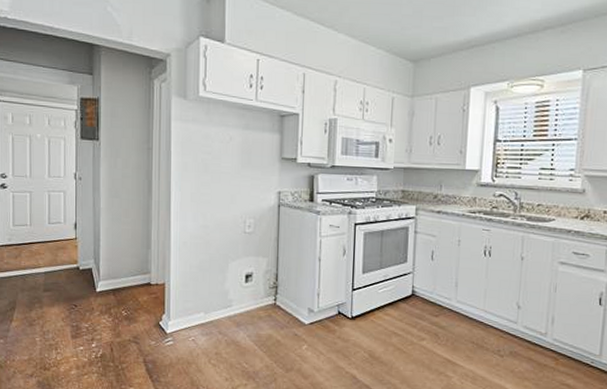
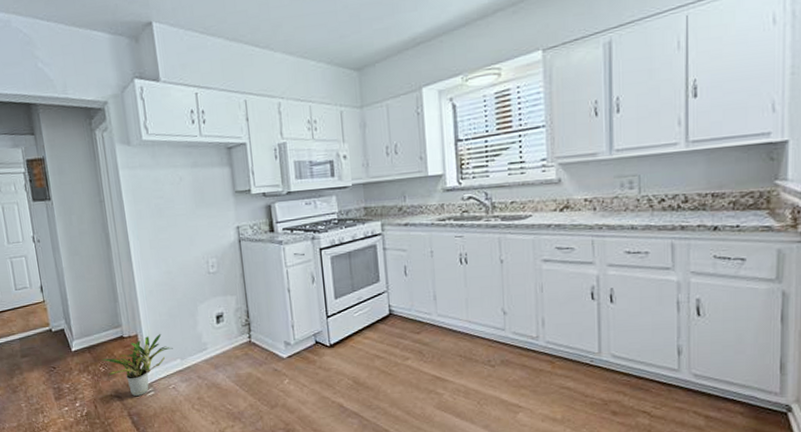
potted plant: none [125,286,198,345] -> present [101,334,173,397]

